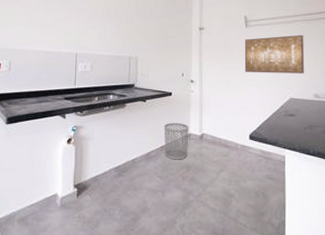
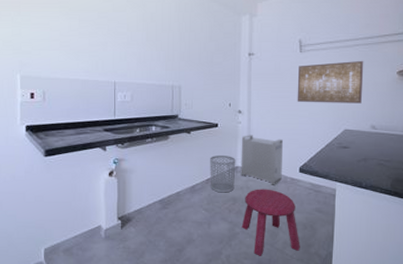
storage bin: none [194,103,233,152] -> present [241,135,283,185]
stool: none [195,156,253,225] -> present [241,189,300,256]

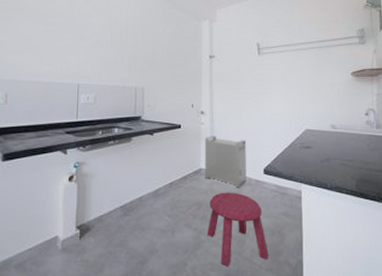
waste bin: present [210,154,236,193] -> none [173,156,200,197]
wall art: present [297,60,364,104] -> none [257,62,320,104]

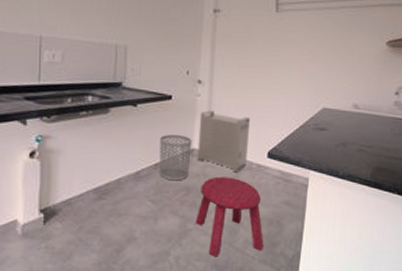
waste bin: none [173,156,200,197] -> present [159,134,192,181]

